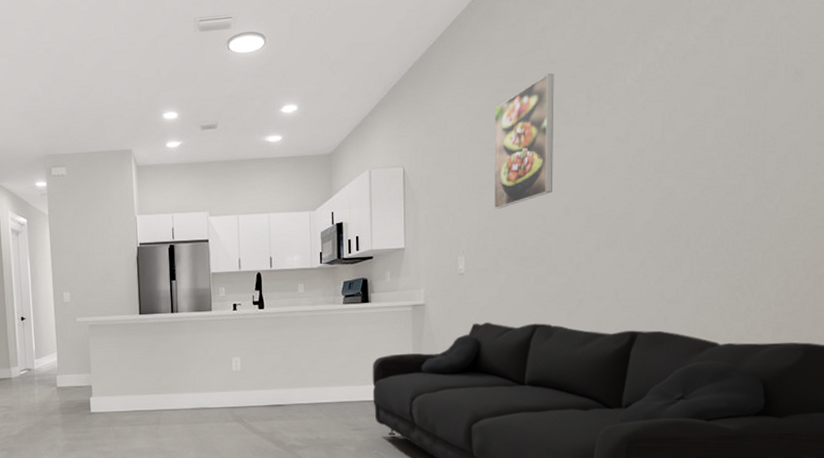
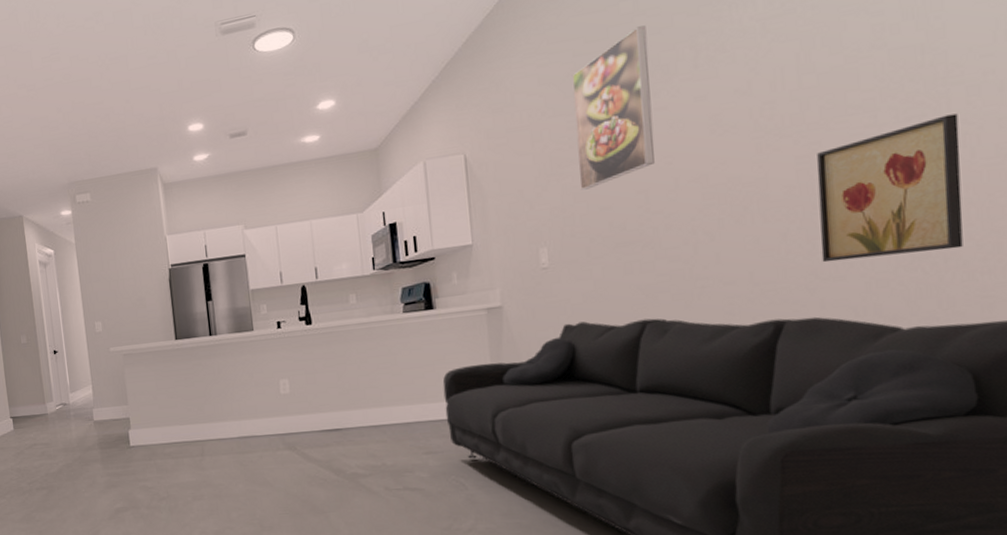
wall art: none [668,176,769,287] -> present [816,113,963,263]

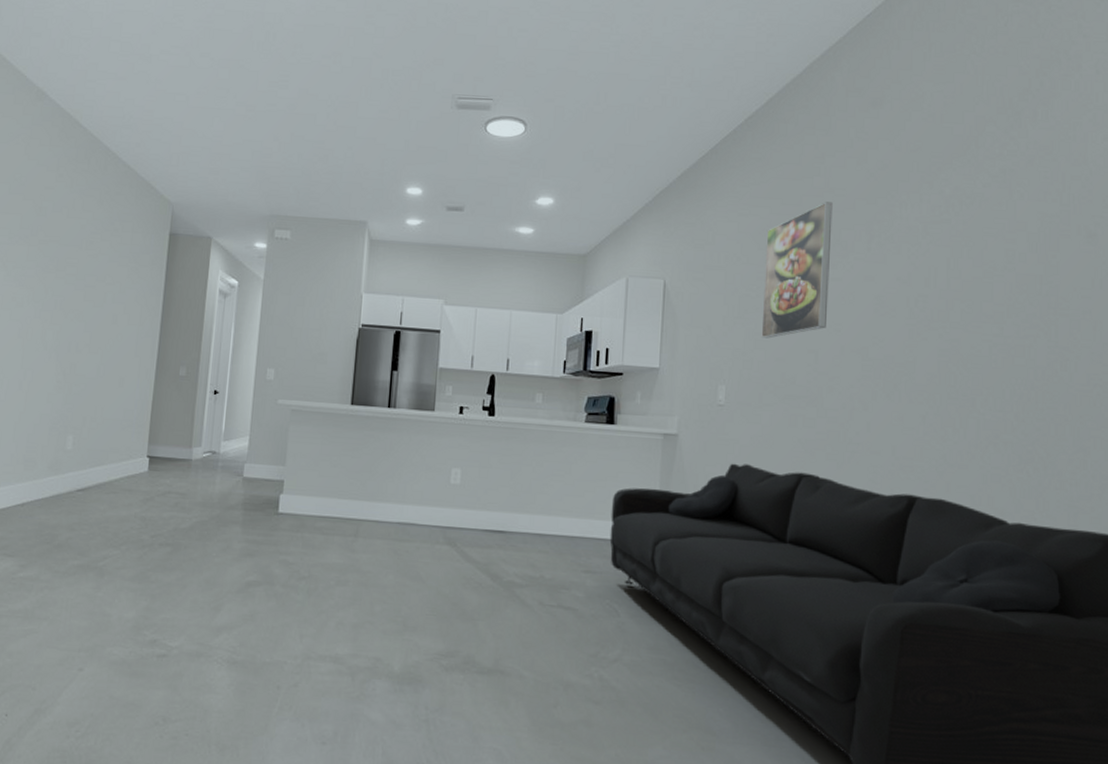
wall art: present [816,113,963,263] -> none [951,340,1062,459]

